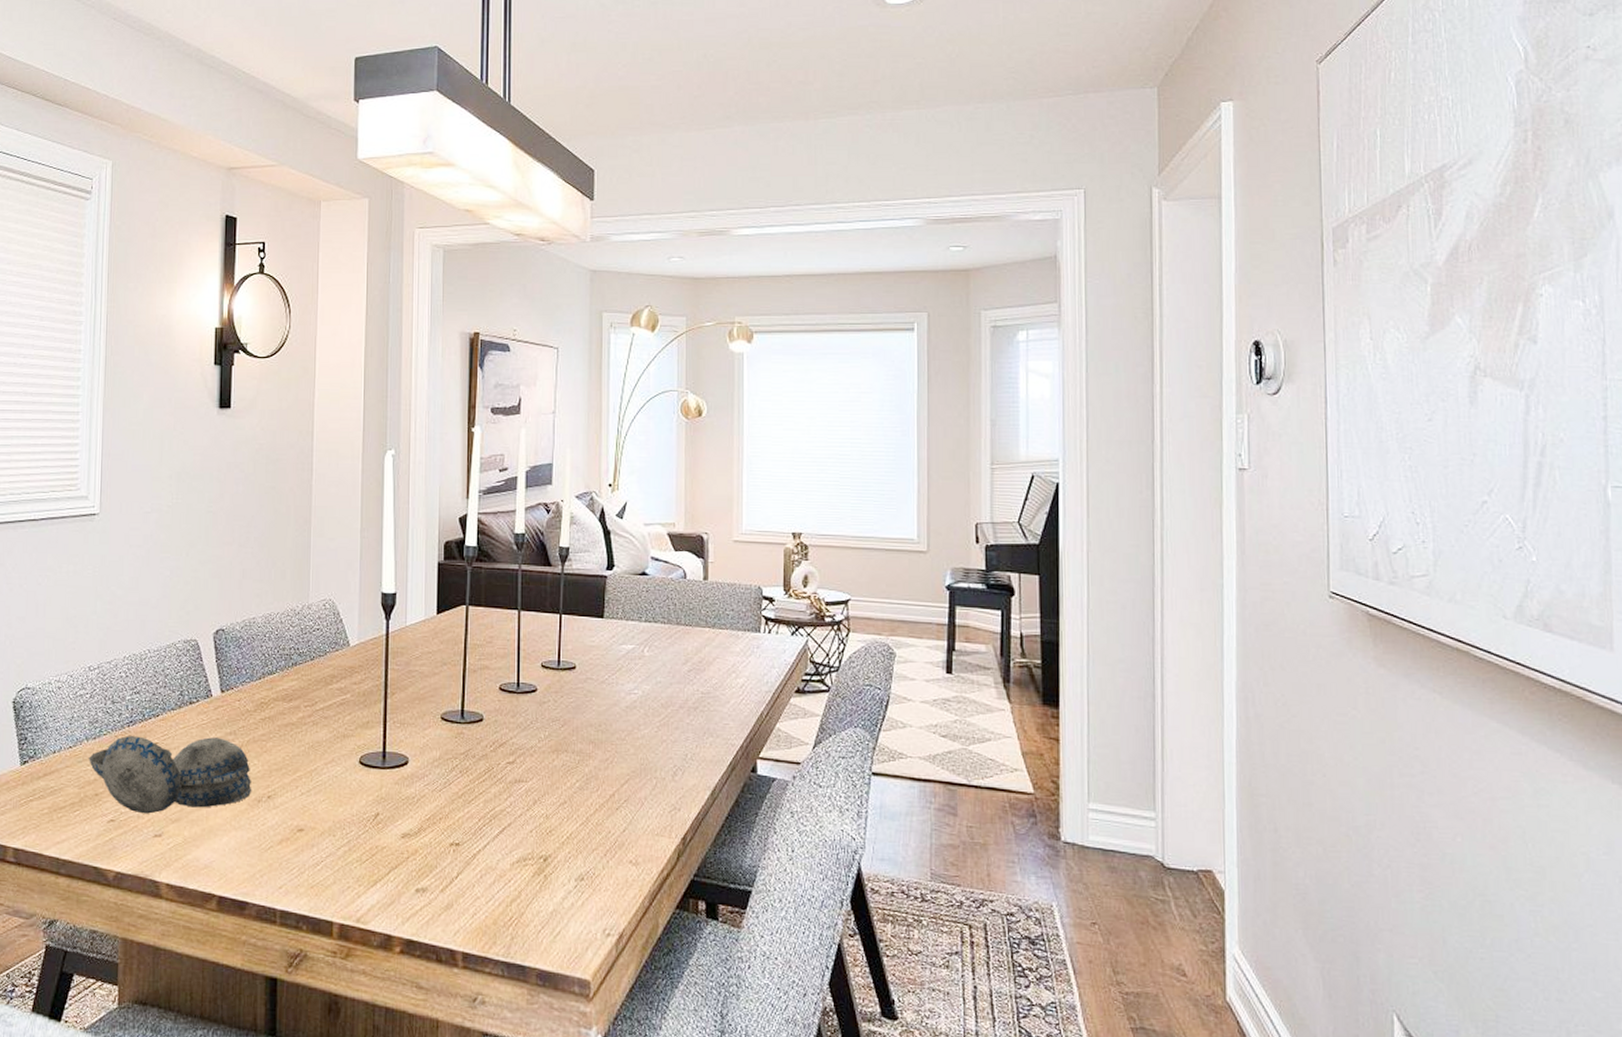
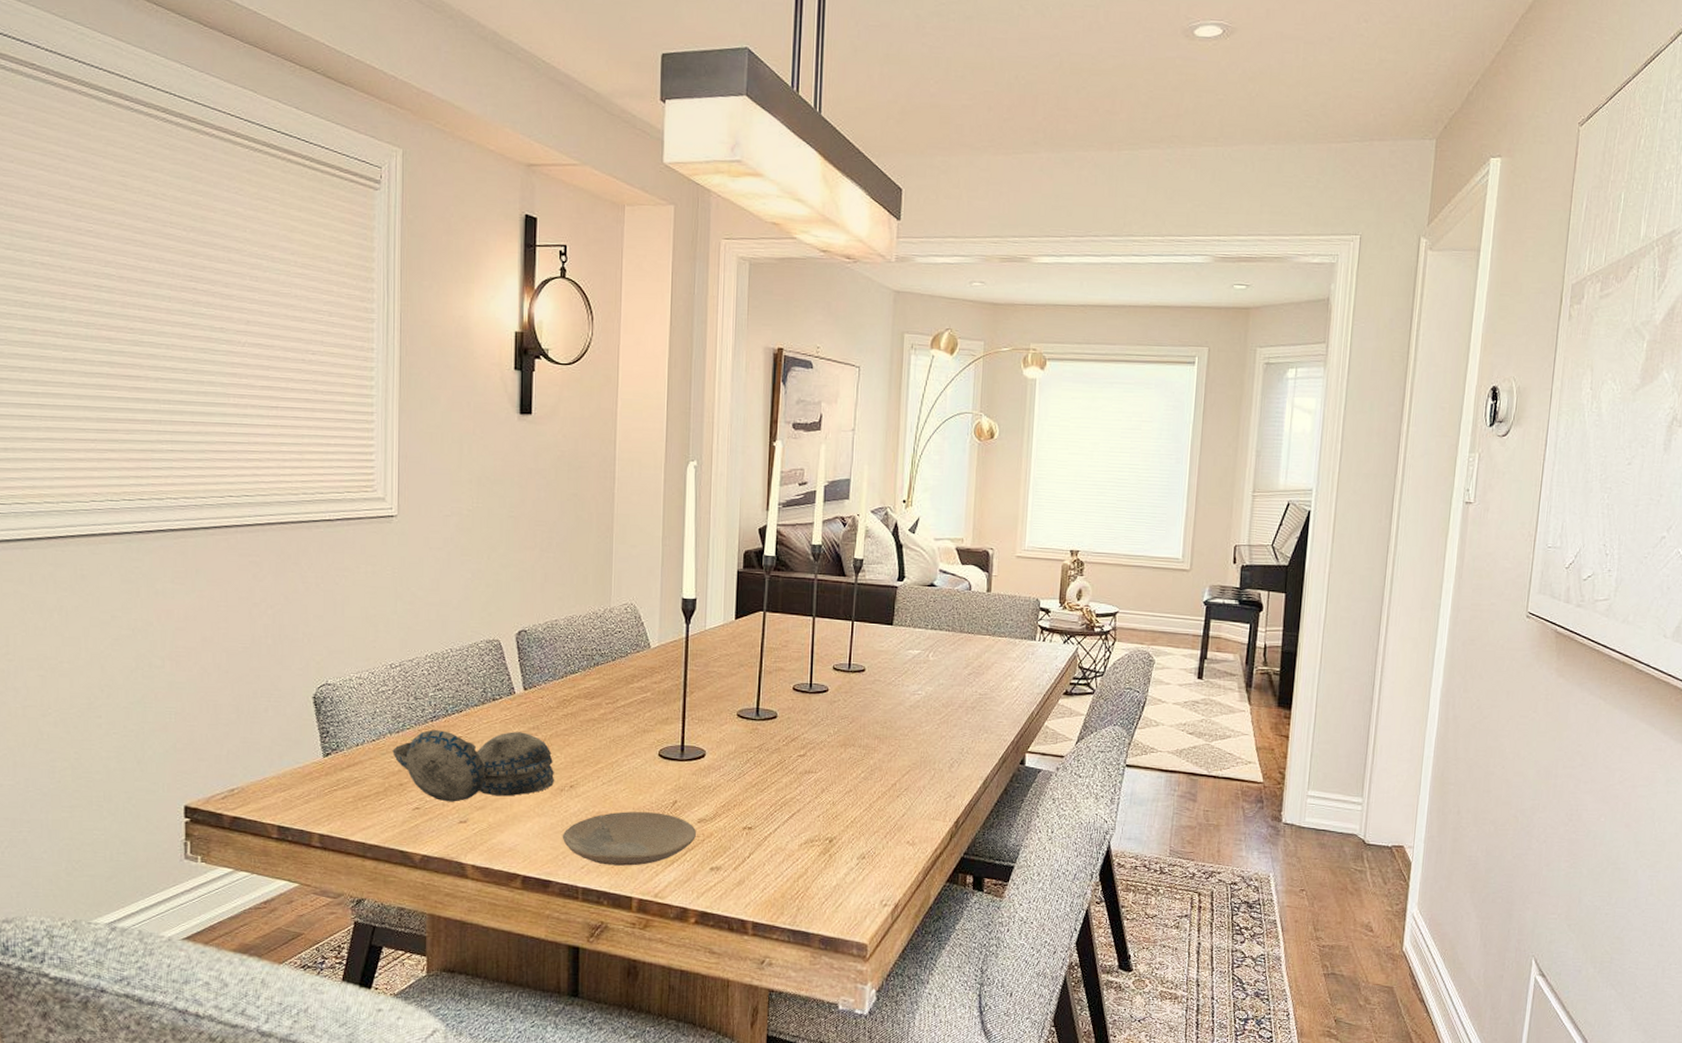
plate: none [259,825,401,886] -> present [562,811,697,866]

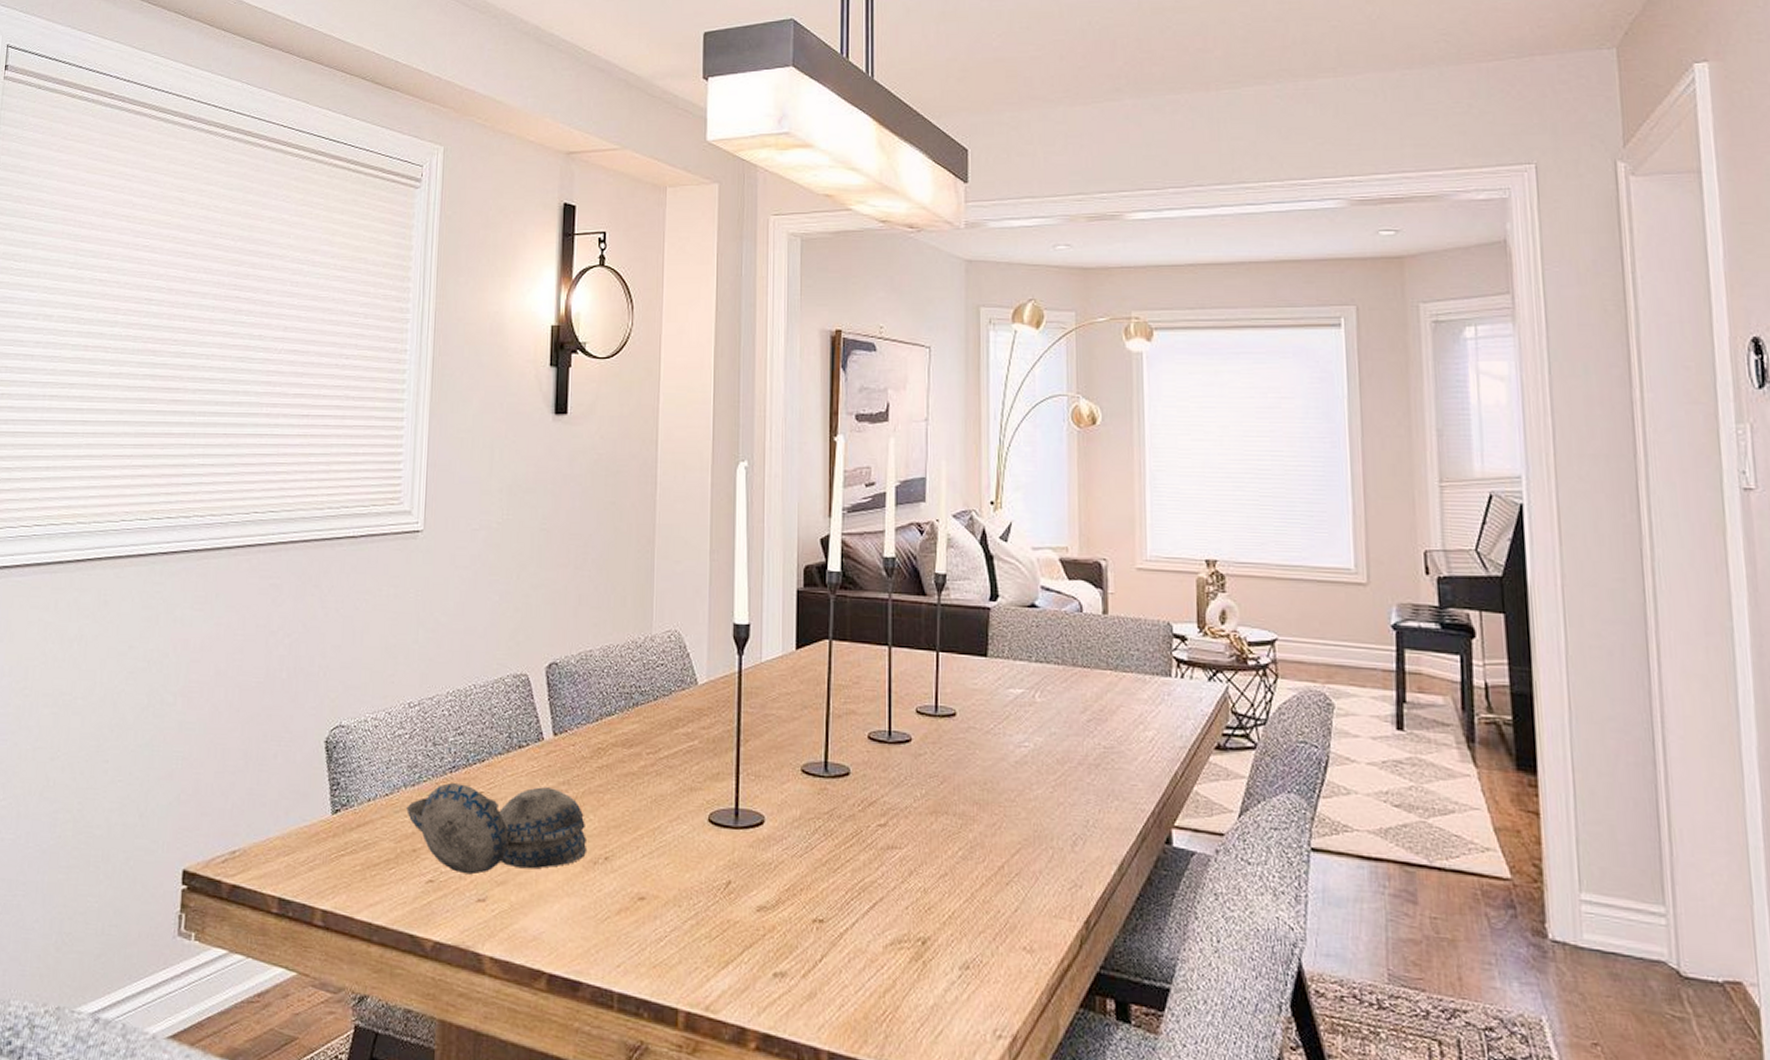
plate: present [562,811,697,866] -> none [594,893,756,967]

